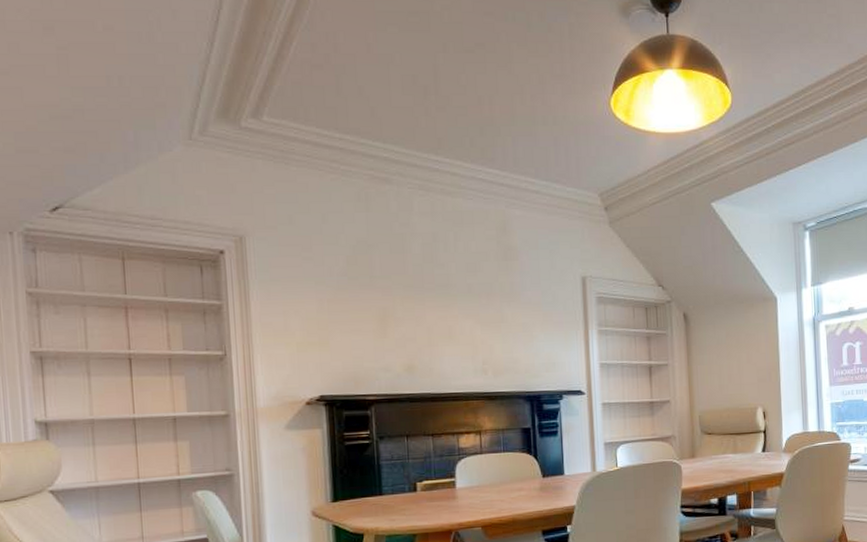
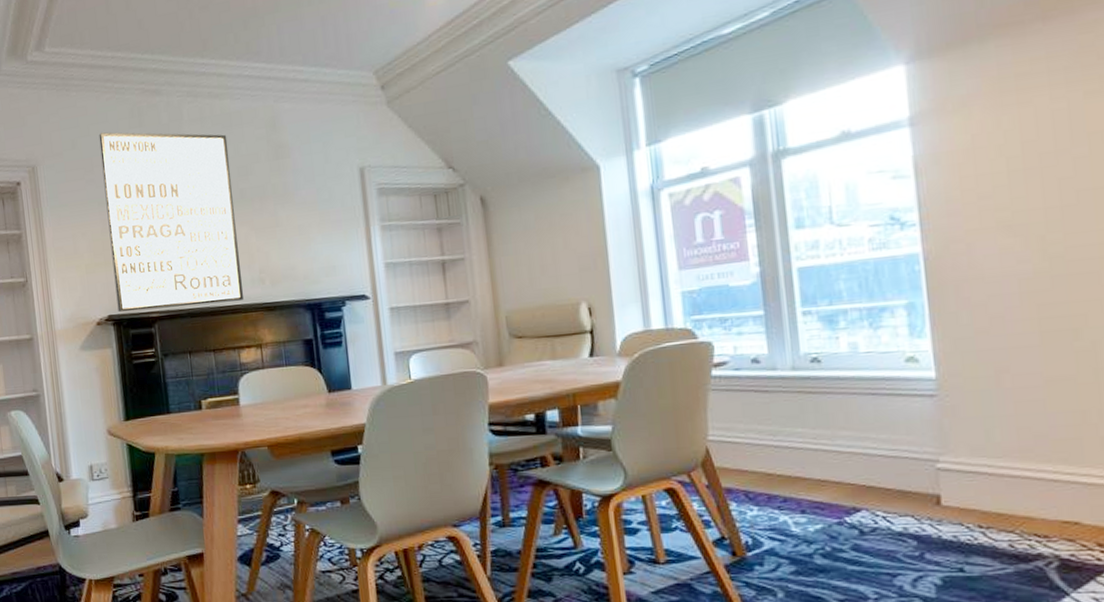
wall art: none [320,212,465,393] -> present [99,132,243,313]

